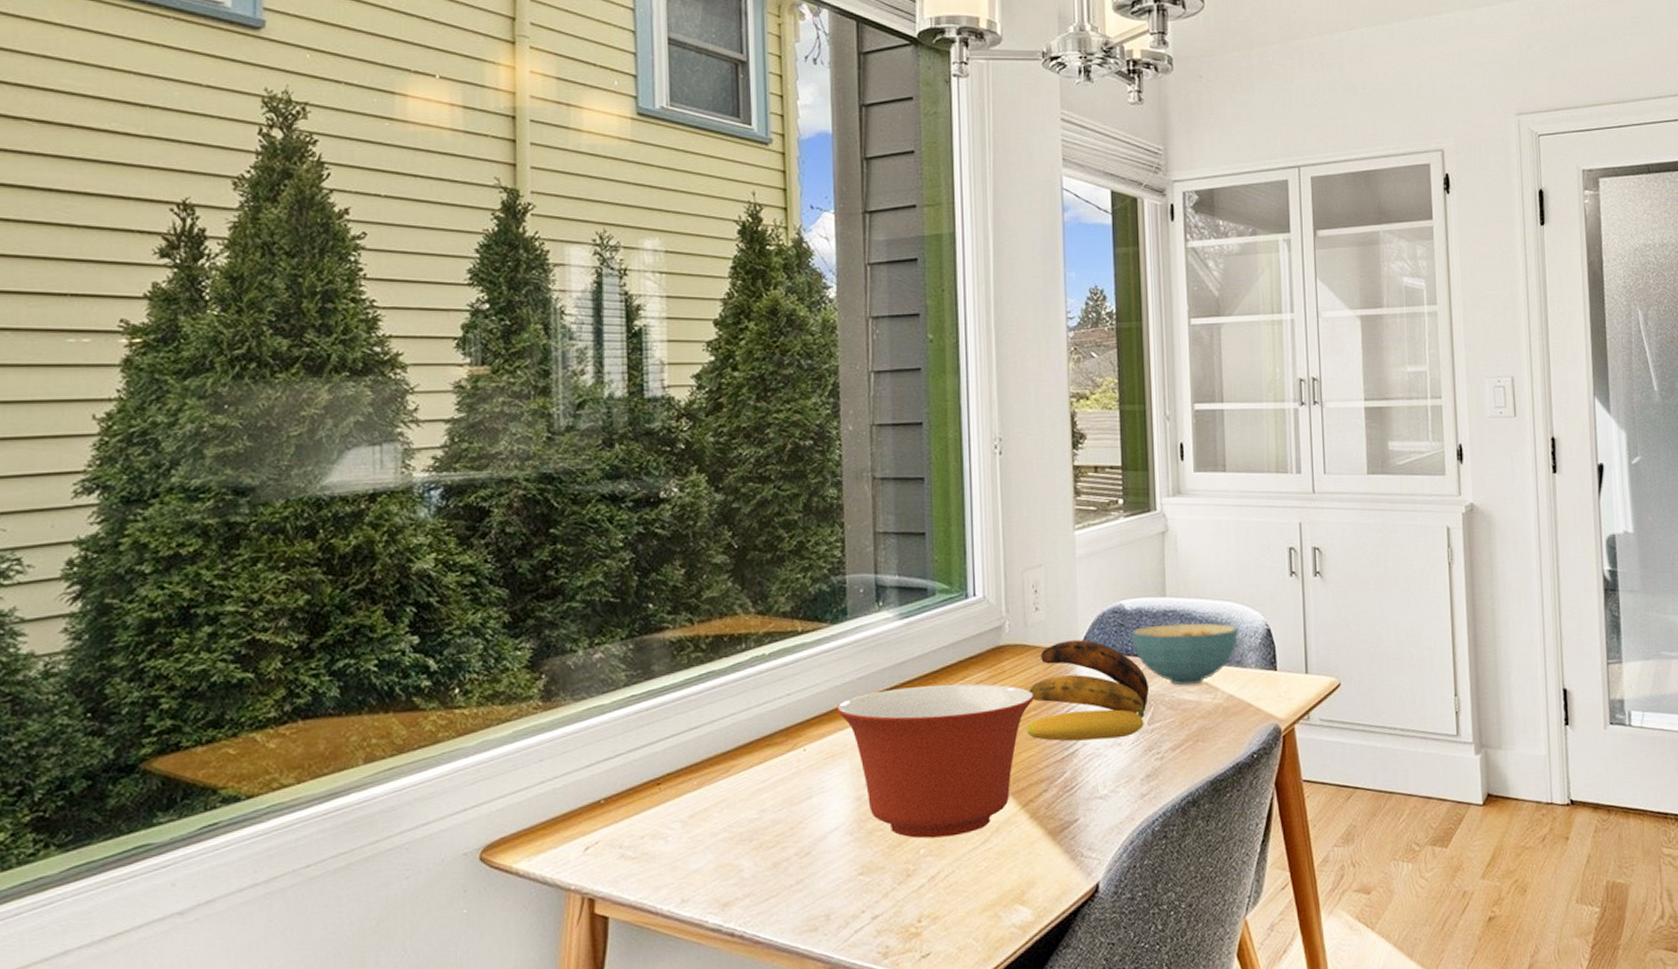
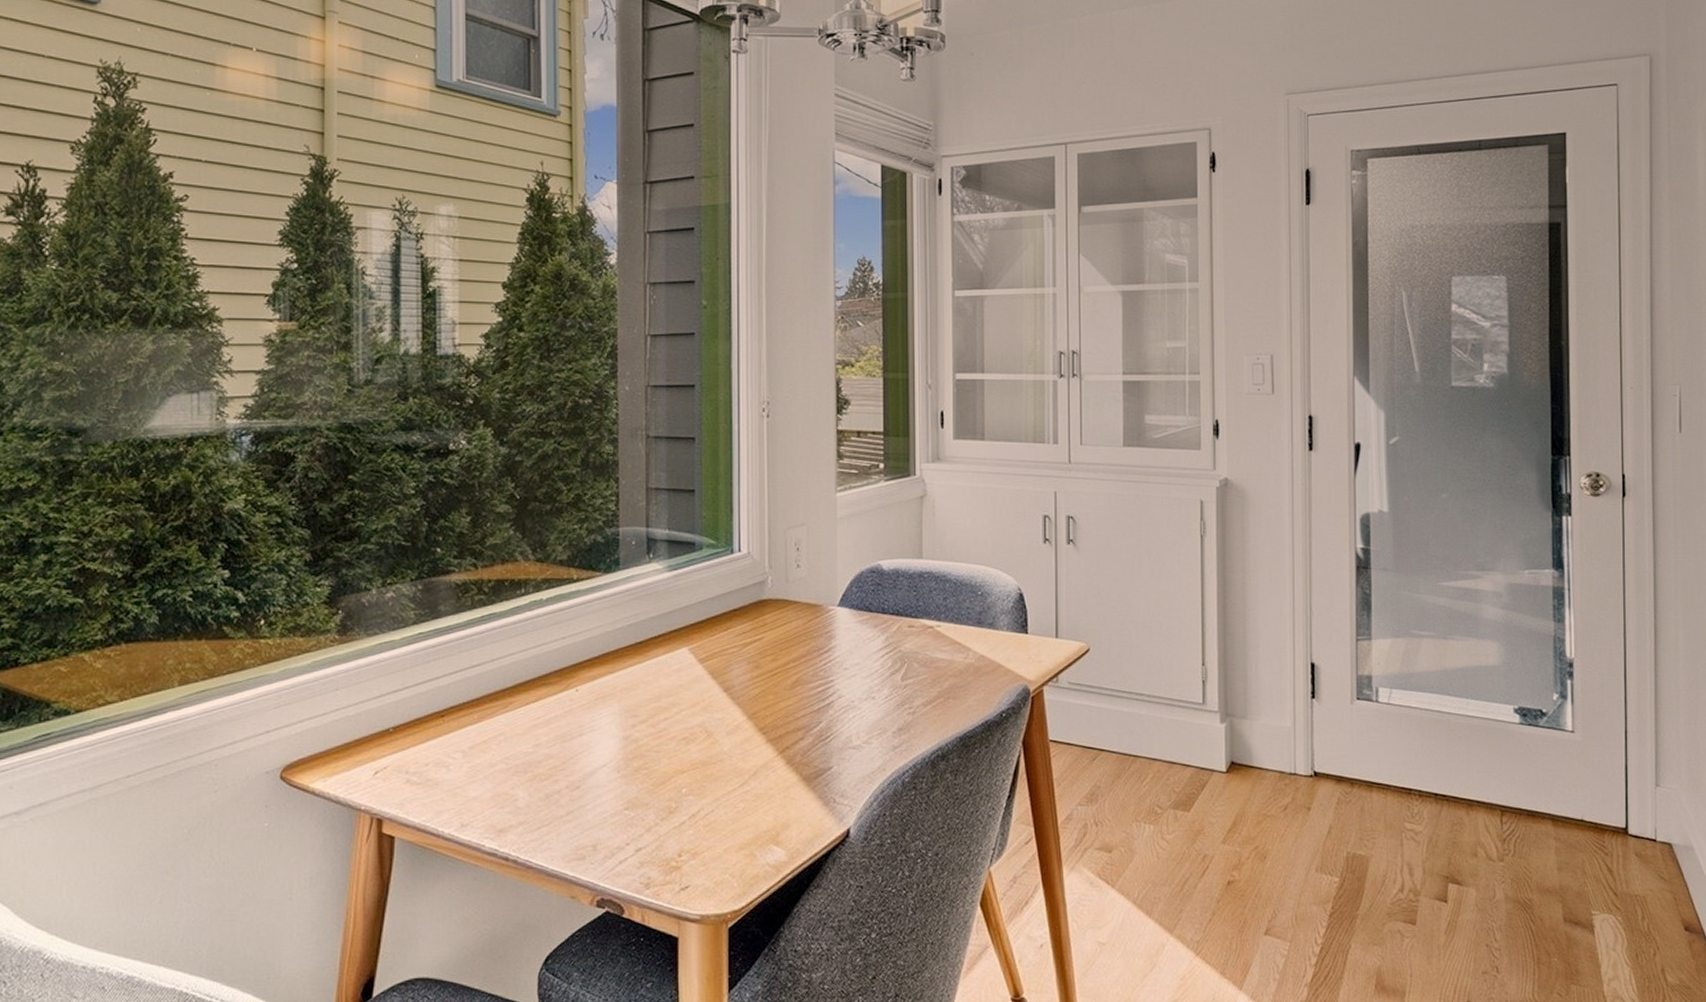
mixing bowl: present [836,683,1035,839] -> none [607,634,794,778]
banana: present [1026,640,1149,742] -> none [785,597,903,693]
cereal bowl: present [1131,623,1239,686] -> none [888,585,992,644]

